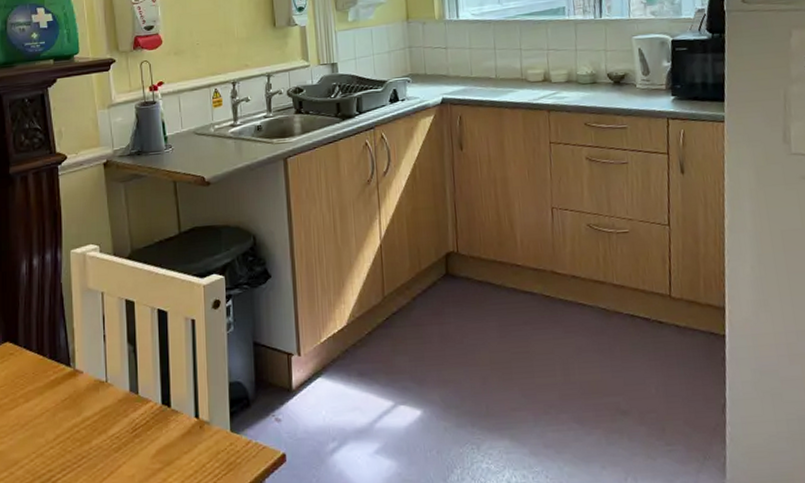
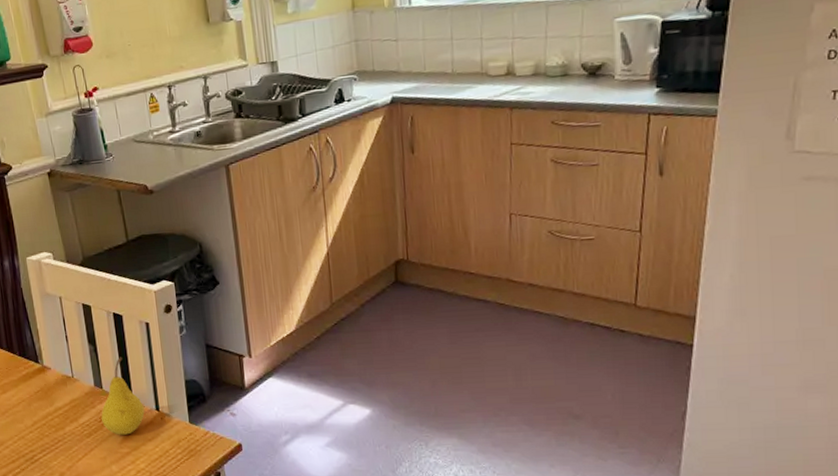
fruit: none [134,357,182,448] -> present [101,357,145,435]

